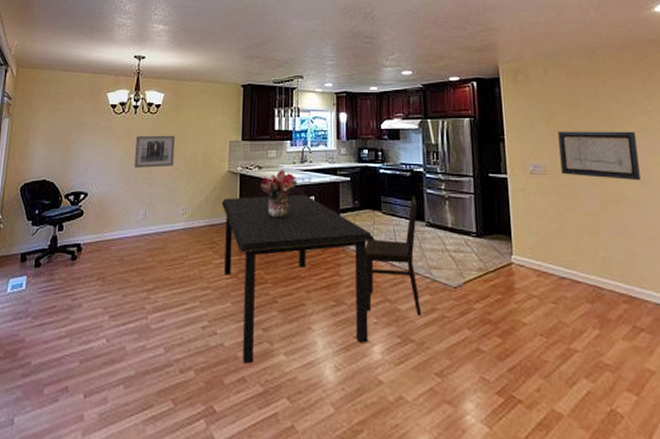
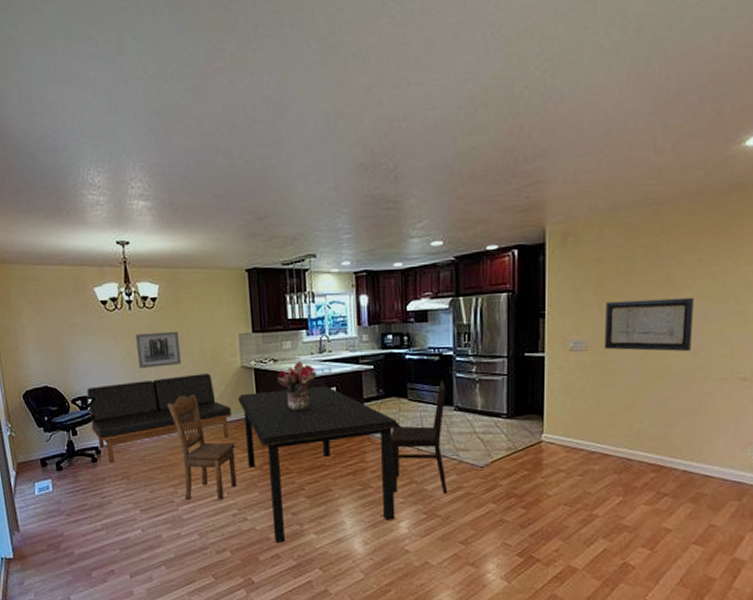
sofa: none [78,176,214,261] -> present [86,373,232,462]
dining chair: none [153,196,214,309] -> present [166,394,237,500]

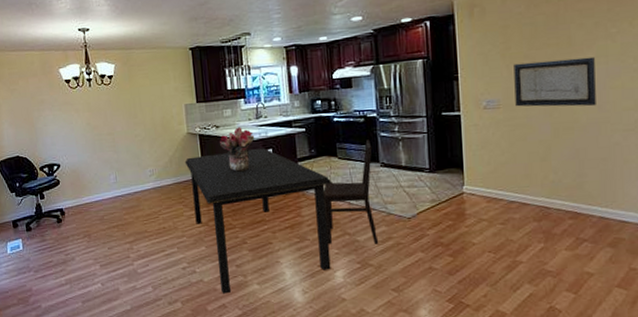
sofa: present [86,373,232,462] -> none [52,140,180,222]
wall art: present [136,331,182,368] -> none [95,104,135,137]
dining chair: present [166,394,237,500] -> none [122,159,186,255]

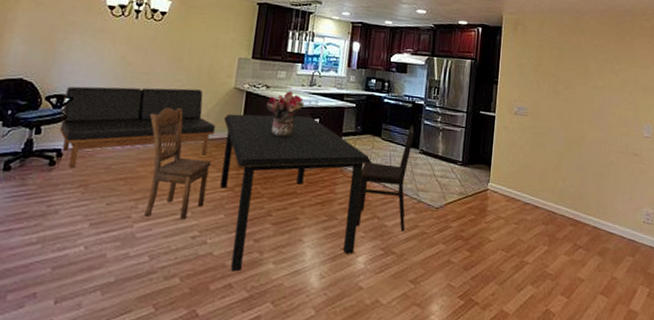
sofa: none [52,140,180,222] -> present [59,86,215,168]
dining chair: none [122,159,186,255] -> present [143,107,212,220]
wall art: present [514,56,596,107] -> none [540,79,602,128]

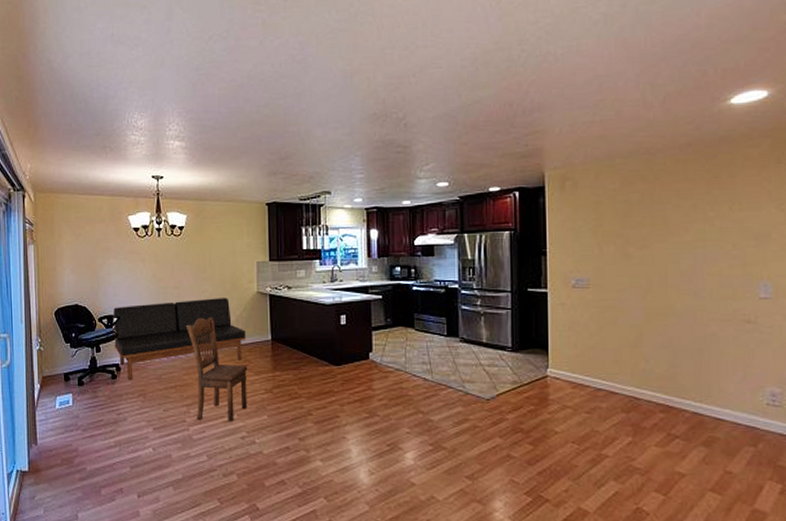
dining table: present [220,113,372,272] -> none [252,313,408,469]
bouquet: present [266,91,305,138] -> none [290,290,329,337]
dining chair: present [356,125,415,232] -> none [398,312,454,426]

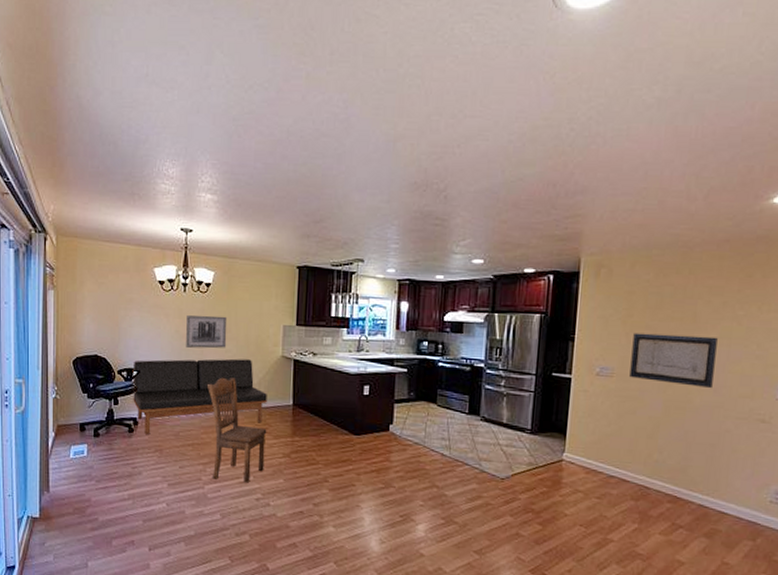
wall art: none [162,257,203,291] -> present [186,315,228,349]
wall art: none [605,240,692,293] -> present [629,332,718,389]

